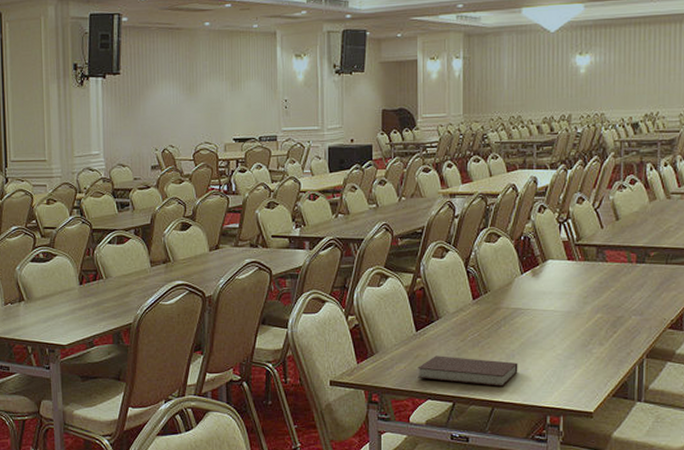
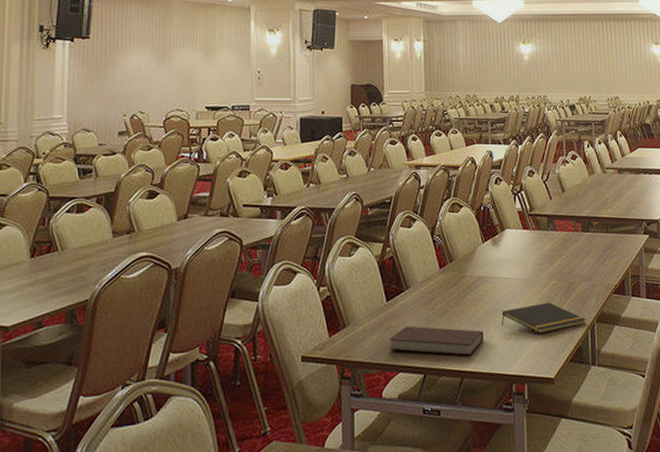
notepad: none [537,336,634,367] -> present [501,302,586,333]

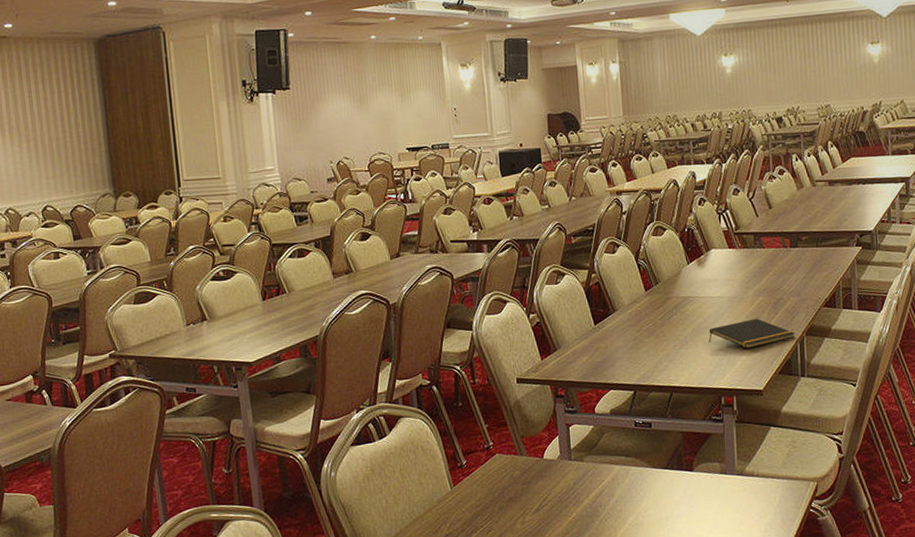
notebook: present [389,326,484,356] -> none [599,346,692,372]

